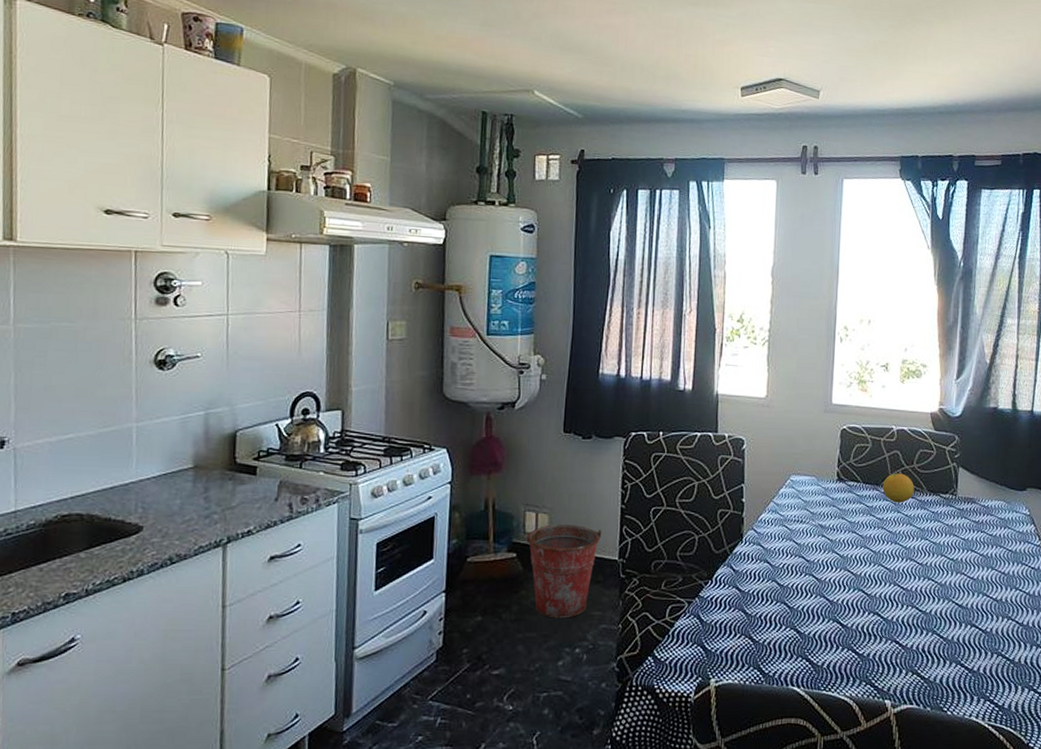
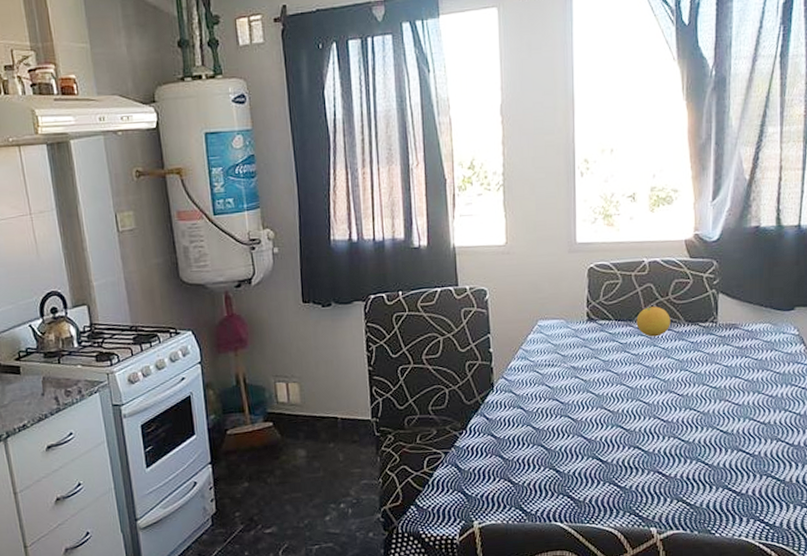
bucket: present [525,525,602,619] -> none [278,390,353,479]

